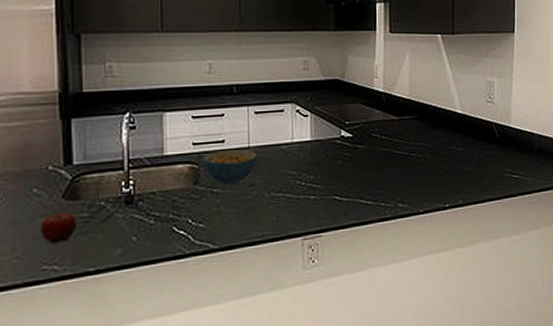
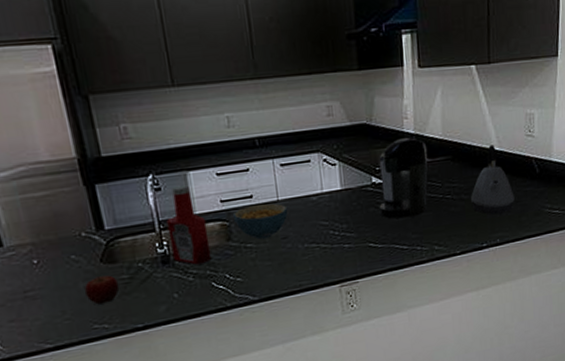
ketchup bottle: none [136,126,176,208] -> present [166,185,212,265]
coffee maker: none [346,96,395,173] -> present [379,138,428,219]
kettle: none [434,108,476,176] -> present [470,144,515,215]

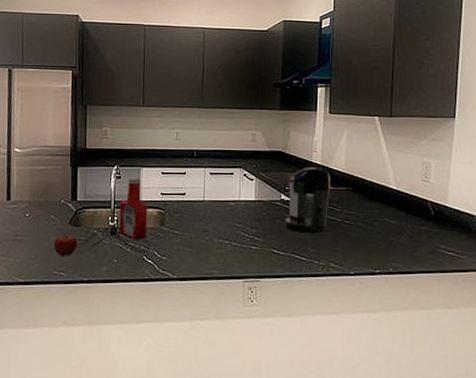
cereal bowl: present [233,203,288,240] -> none [169,200,211,229]
kettle: present [470,144,515,215] -> none [366,183,409,246]

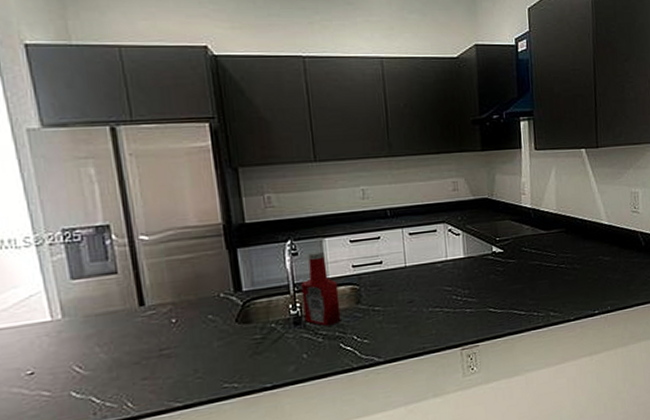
fruit: present [54,233,78,256] -> none [218,334,252,364]
coffee maker: present [285,167,330,234] -> none [499,211,544,286]

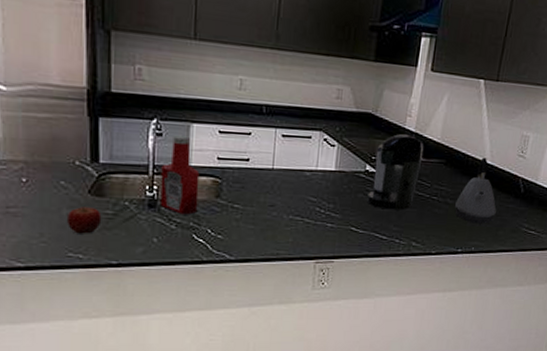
fruit: none [218,334,252,364] -> present [68,205,102,234]
coffee maker: none [499,211,544,286] -> present [367,134,423,210]
kettle: none [582,219,623,284] -> present [454,157,497,224]

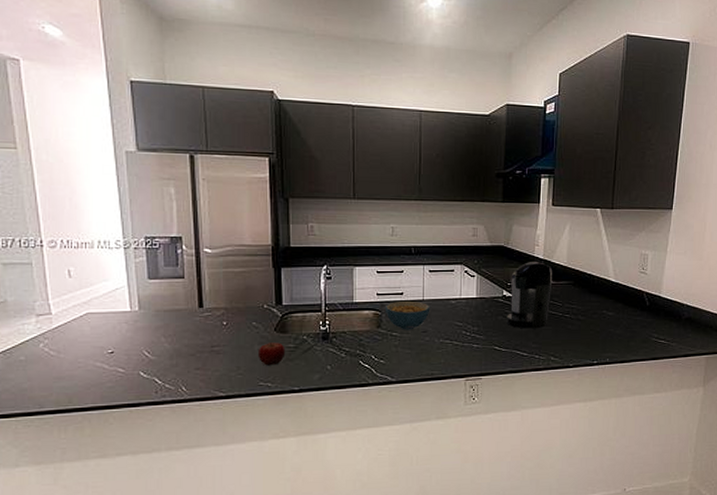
ketchup bottle: present [160,135,200,215] -> none [331,278,363,344]
cereal bowl: none [227,168,281,203] -> present [386,300,430,330]
kettle: present [454,157,497,224] -> none [586,276,625,337]

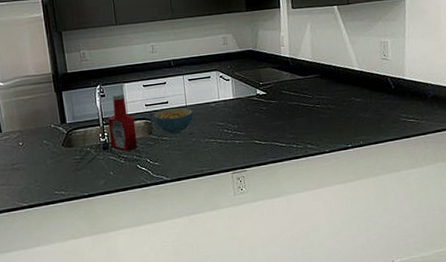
fruit: present [259,341,286,366] -> none [51,155,74,177]
ketchup bottle: none [331,278,363,344] -> present [108,93,138,151]
coffee maker: present [507,262,552,329] -> none [262,60,301,122]

